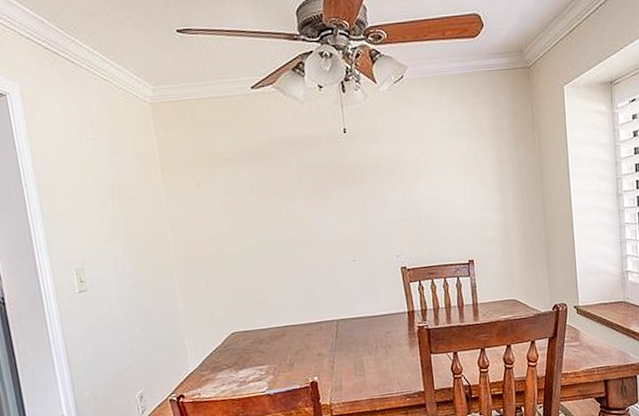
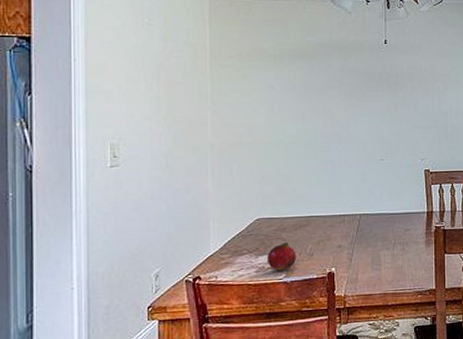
fruit: none [246,355,277,384] -> present [266,242,296,271]

